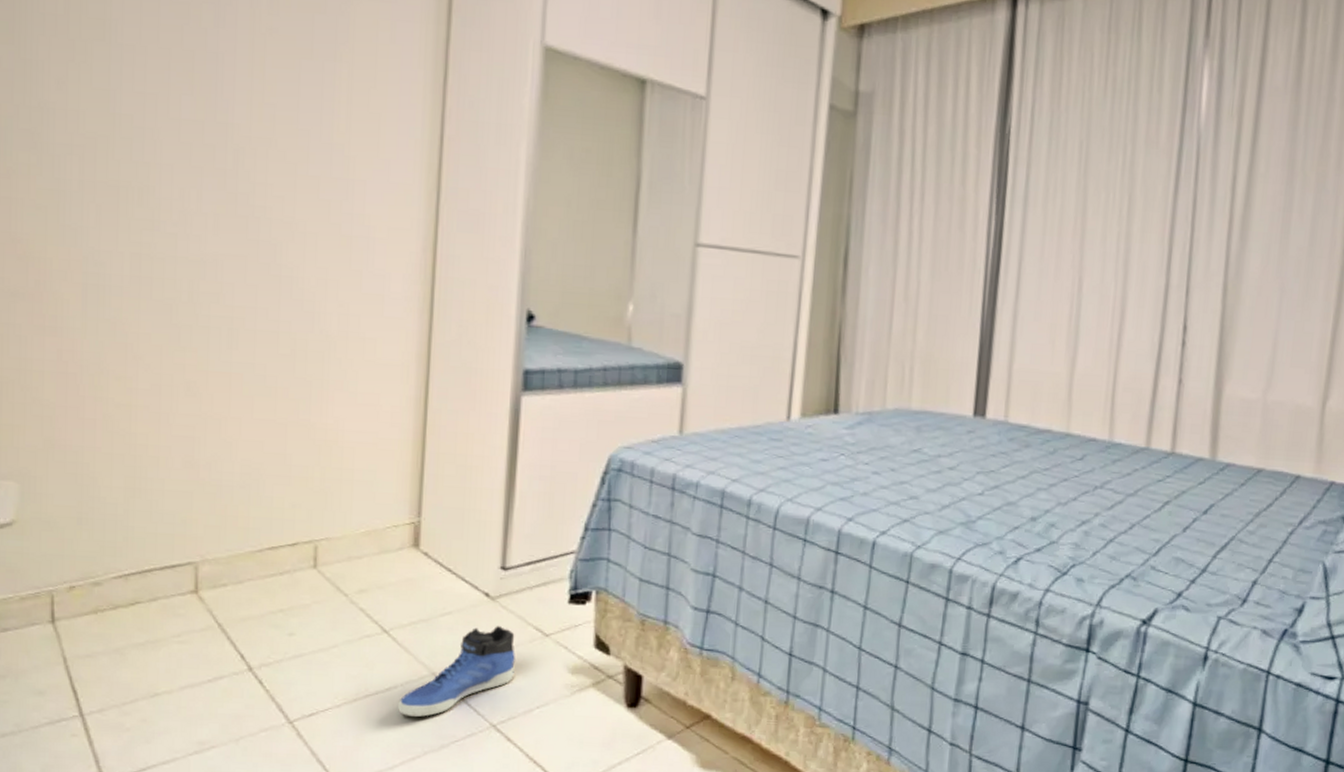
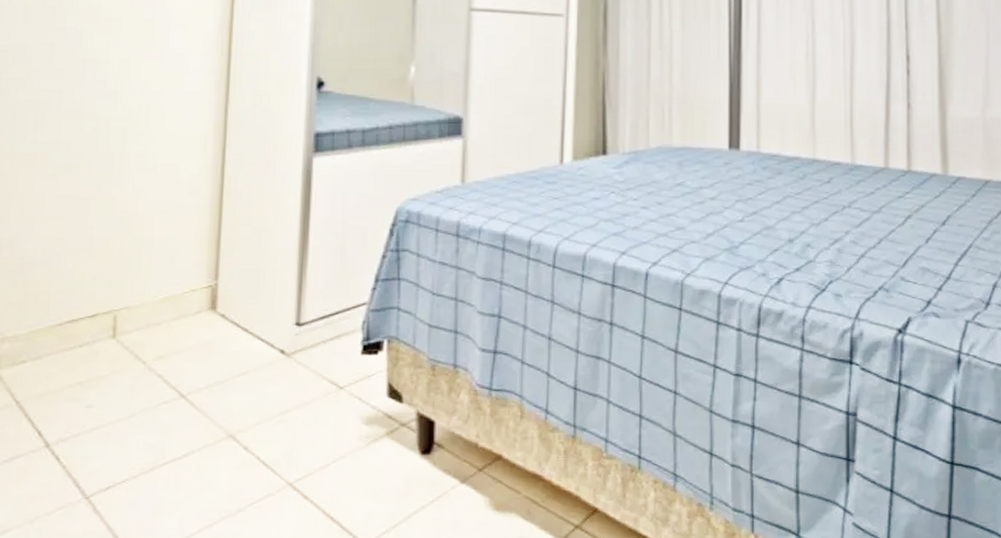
sneaker: present [398,626,515,717] -> none [195,382,311,481]

